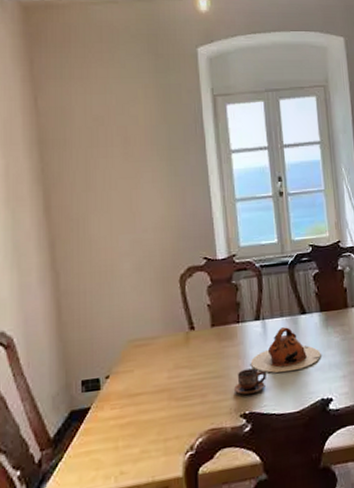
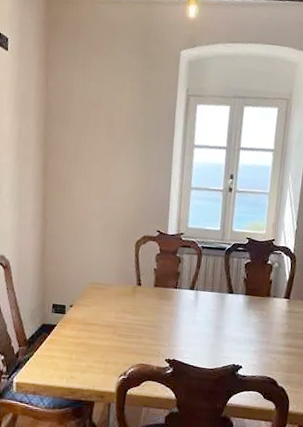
cup: present [233,368,266,395] -> none [163,325,191,347]
teapot: present [250,327,321,373] -> none [180,300,240,337]

